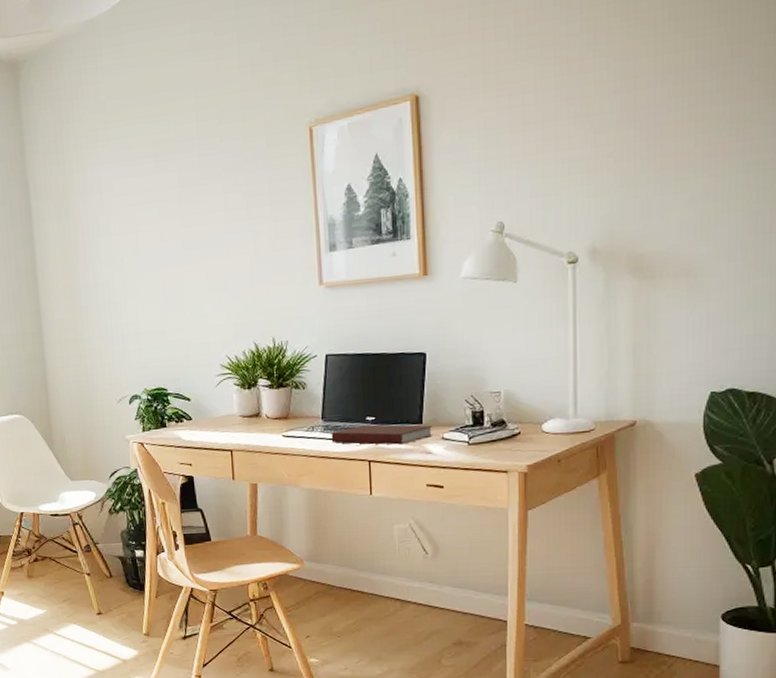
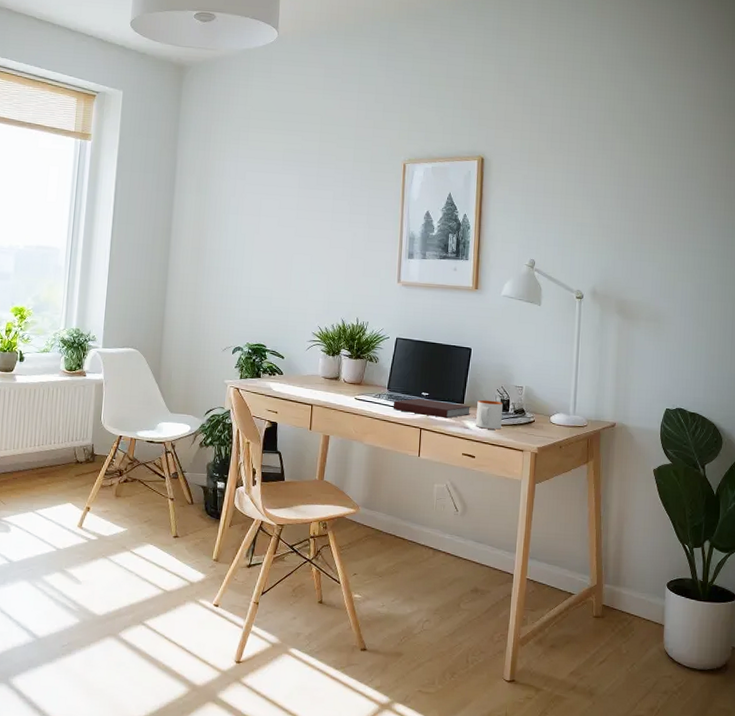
mug: none [440,414,475,451] -> present [476,399,503,430]

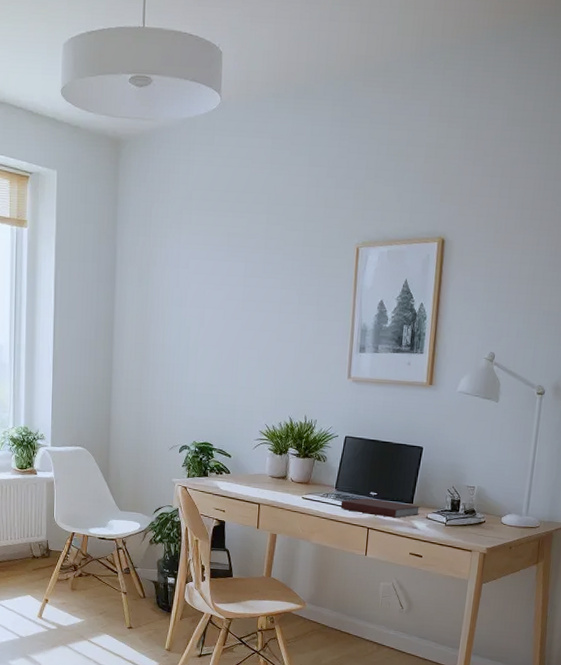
mug: present [476,399,503,430] -> none [424,499,453,530]

